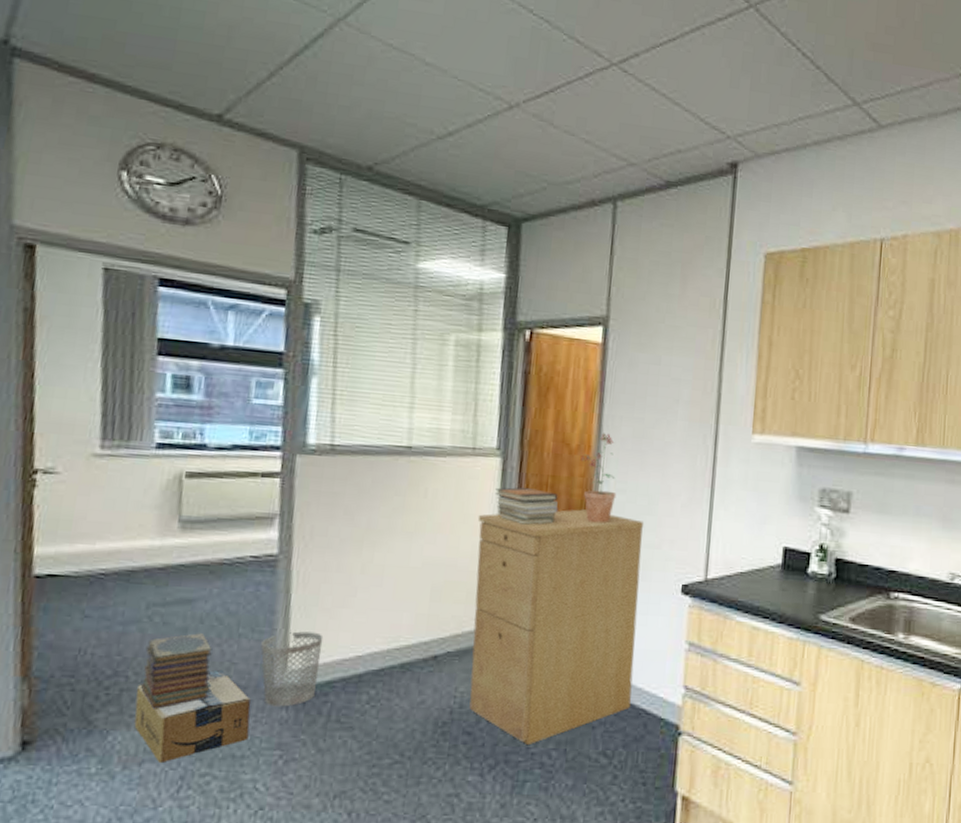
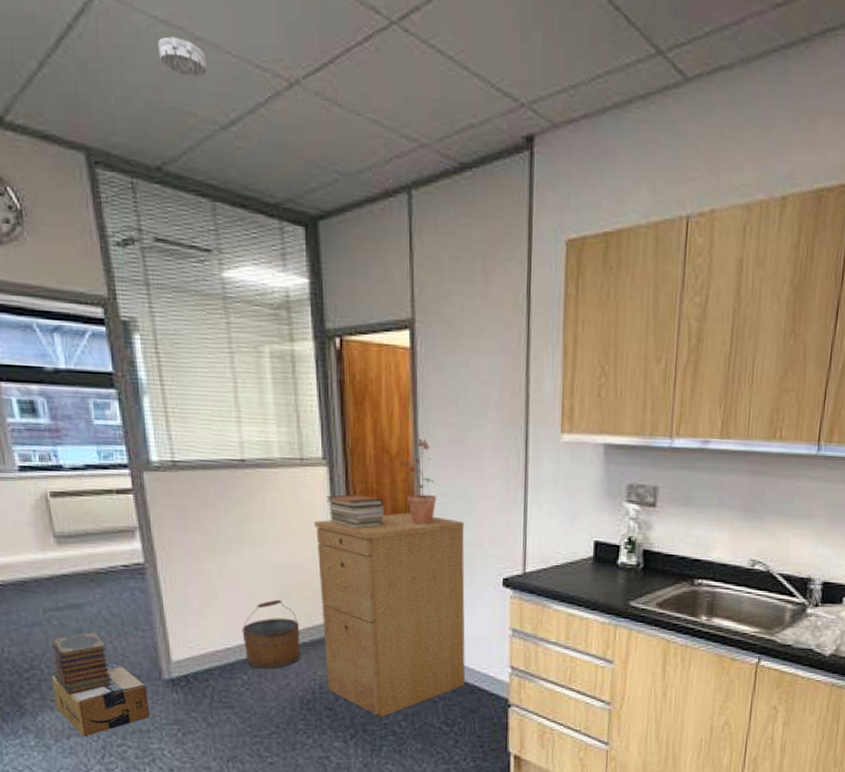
wastebasket: present [261,631,324,707] -> none [145,629,198,691]
bucket: none [377,600,447,683] -> present [242,599,301,669]
smoke detector: none [387,61,434,96] -> present [158,36,208,78]

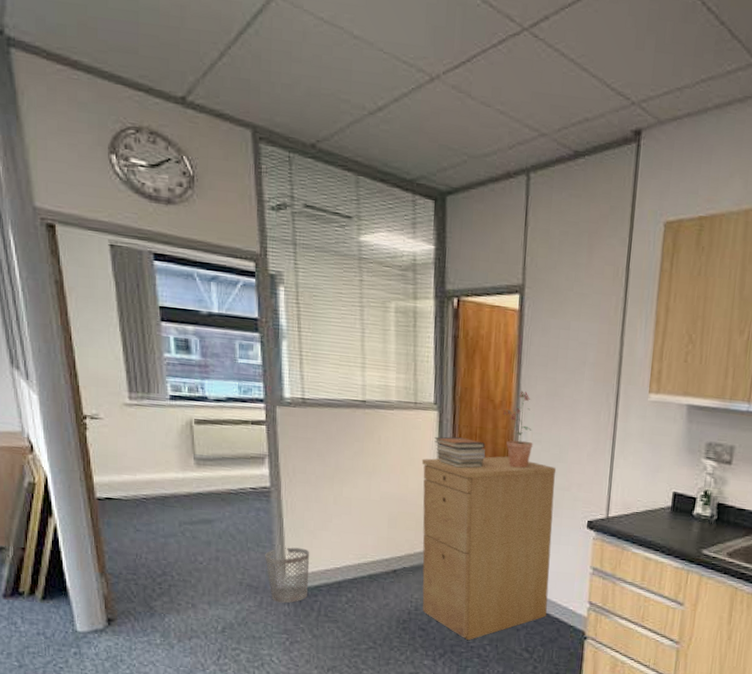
book stack: present [51,632,112,695] -> none [183,546,233,601]
cardboard box: present [51,662,150,737] -> none [180,573,263,640]
wastebasket: none [145,629,198,691] -> present [265,547,310,604]
smoke detector: present [158,36,208,78] -> none [321,35,362,70]
bucket: present [242,599,301,669] -> none [350,527,402,590]

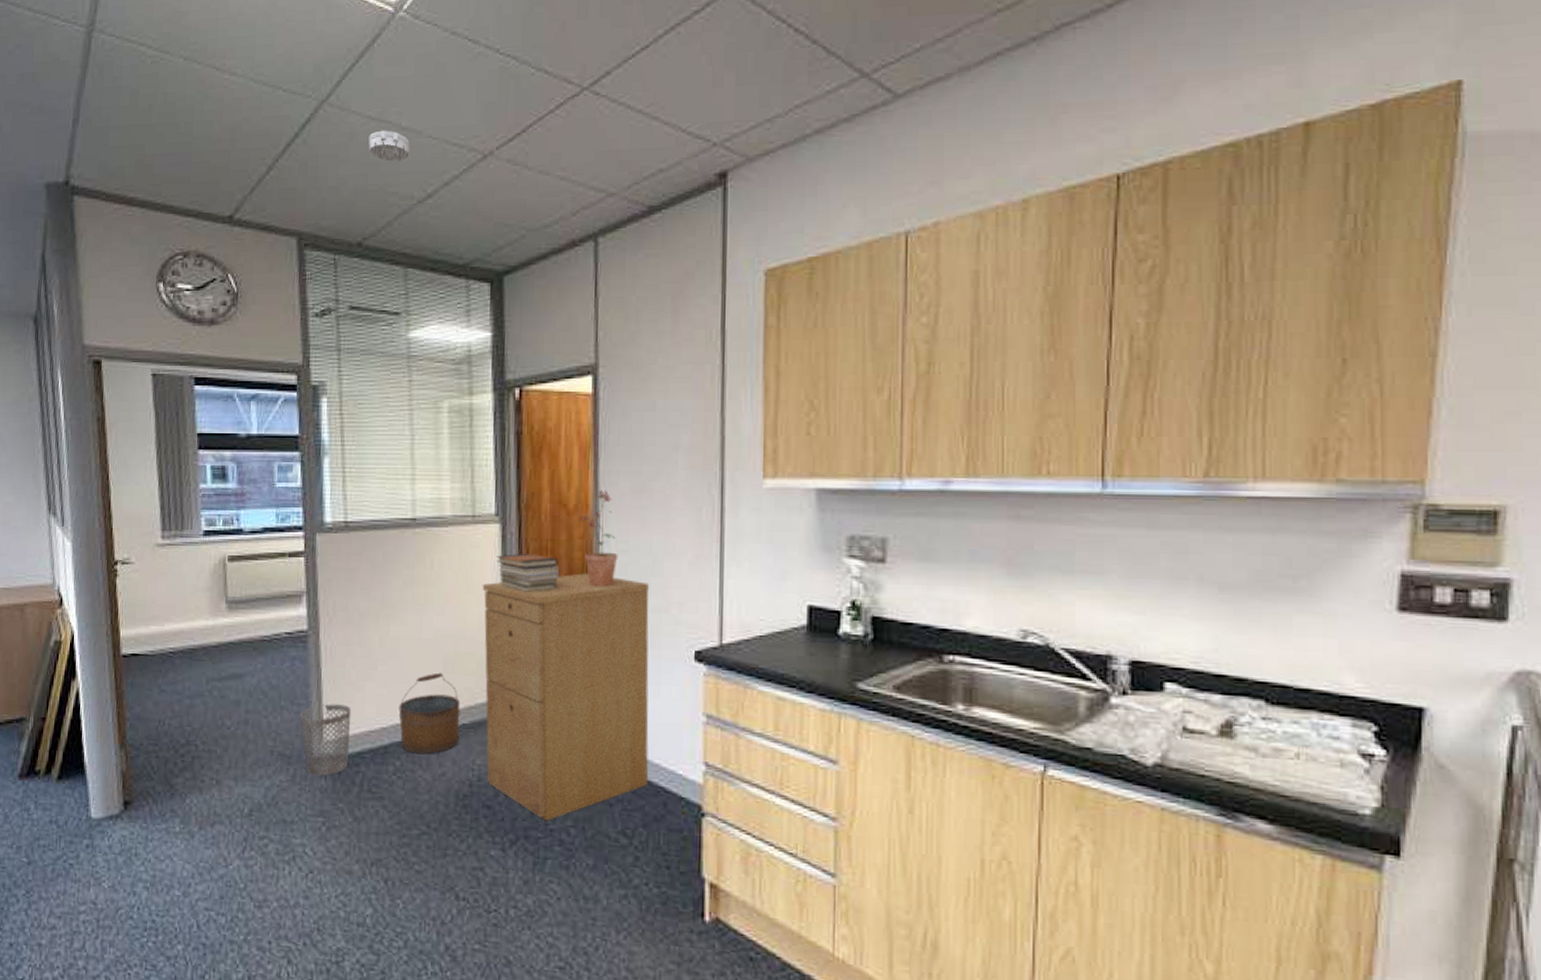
smoke detector: none [321,35,362,70] -> present [368,130,411,162]
bucket: none [350,527,402,590] -> present [398,672,461,755]

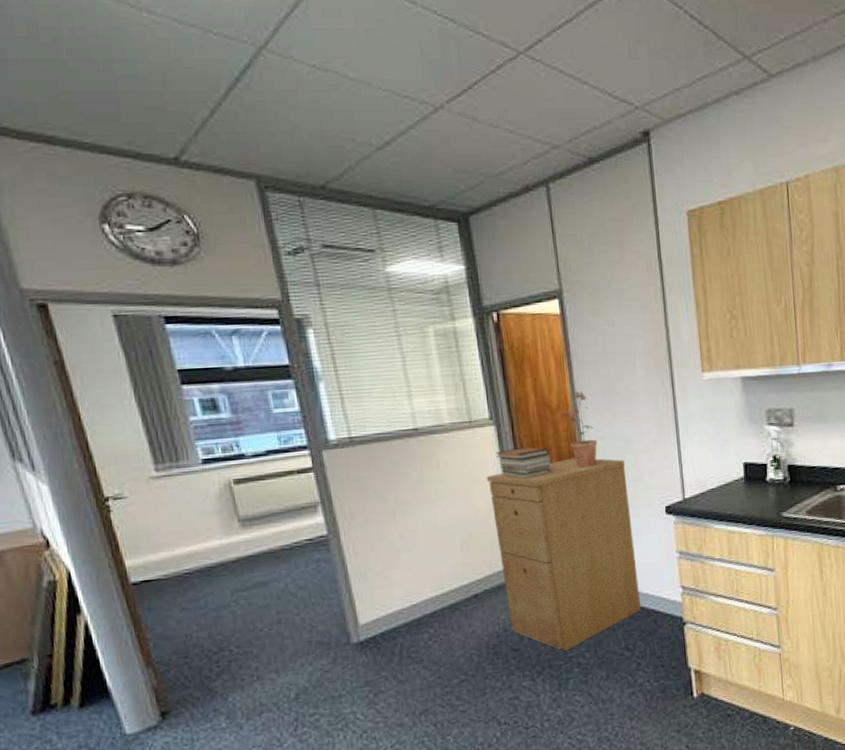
wastebasket: present [300,704,352,776] -> none [332,591,386,655]
smoke detector: present [368,130,411,162] -> none [317,80,363,110]
bucket: present [398,672,461,755] -> none [425,552,484,621]

